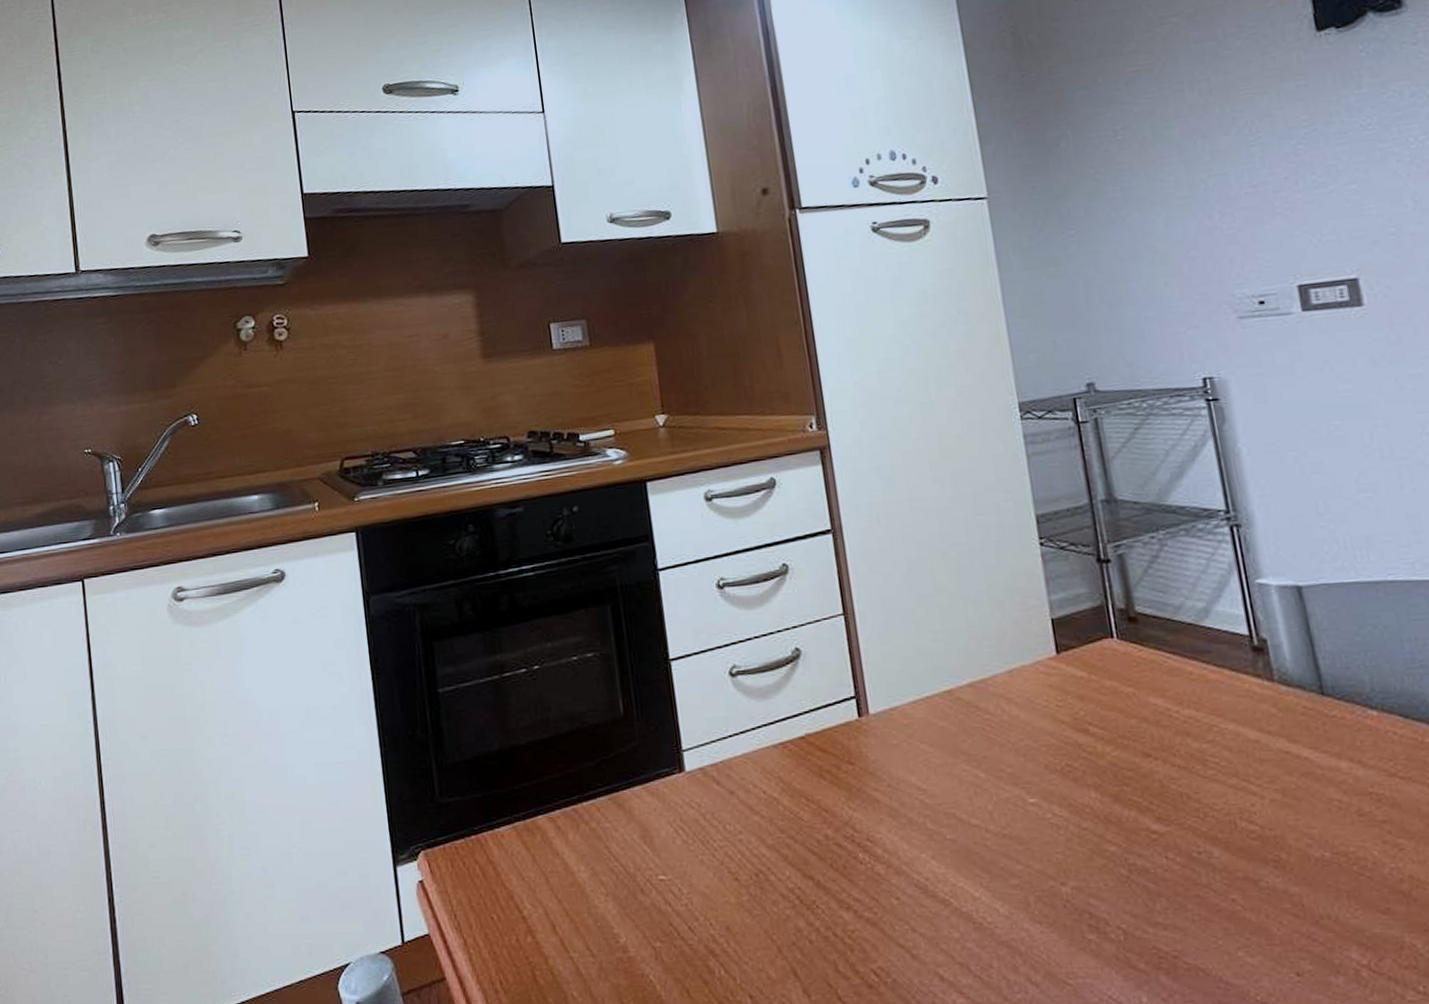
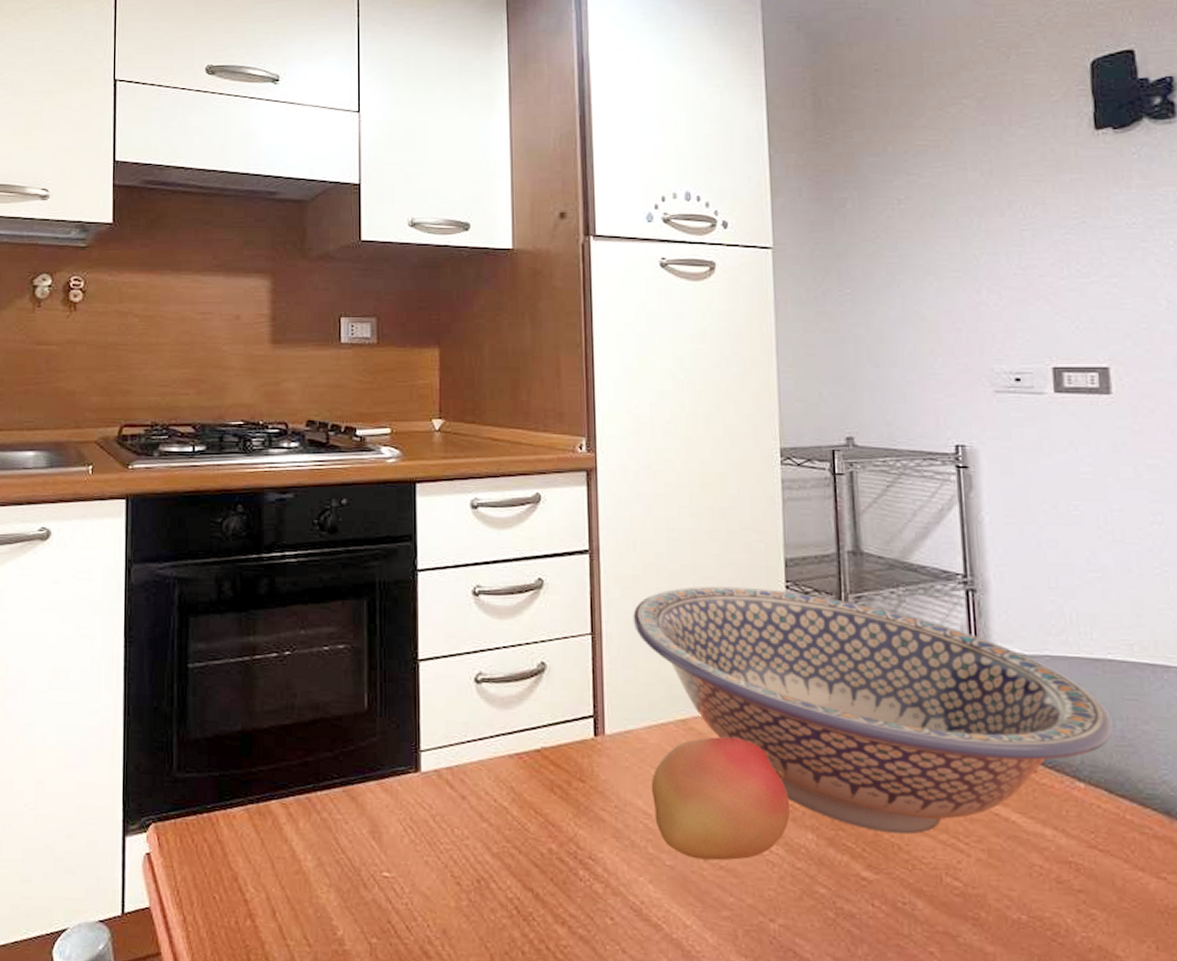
bowl: none [884,548,1403,783] -> present [633,586,1114,834]
fruit: none [922,703,1070,830] -> present [651,737,790,861]

